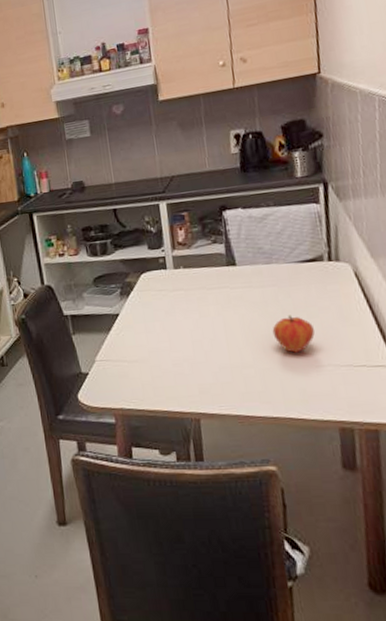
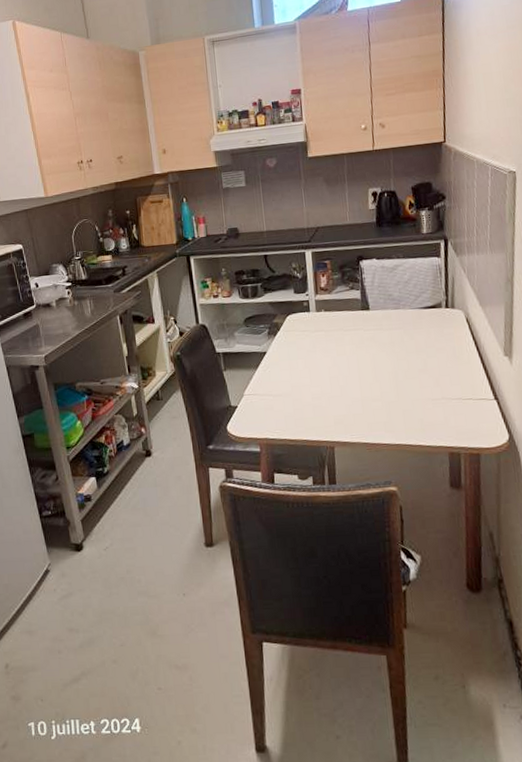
fruit: present [272,315,315,353] -> none [397,355,432,388]

